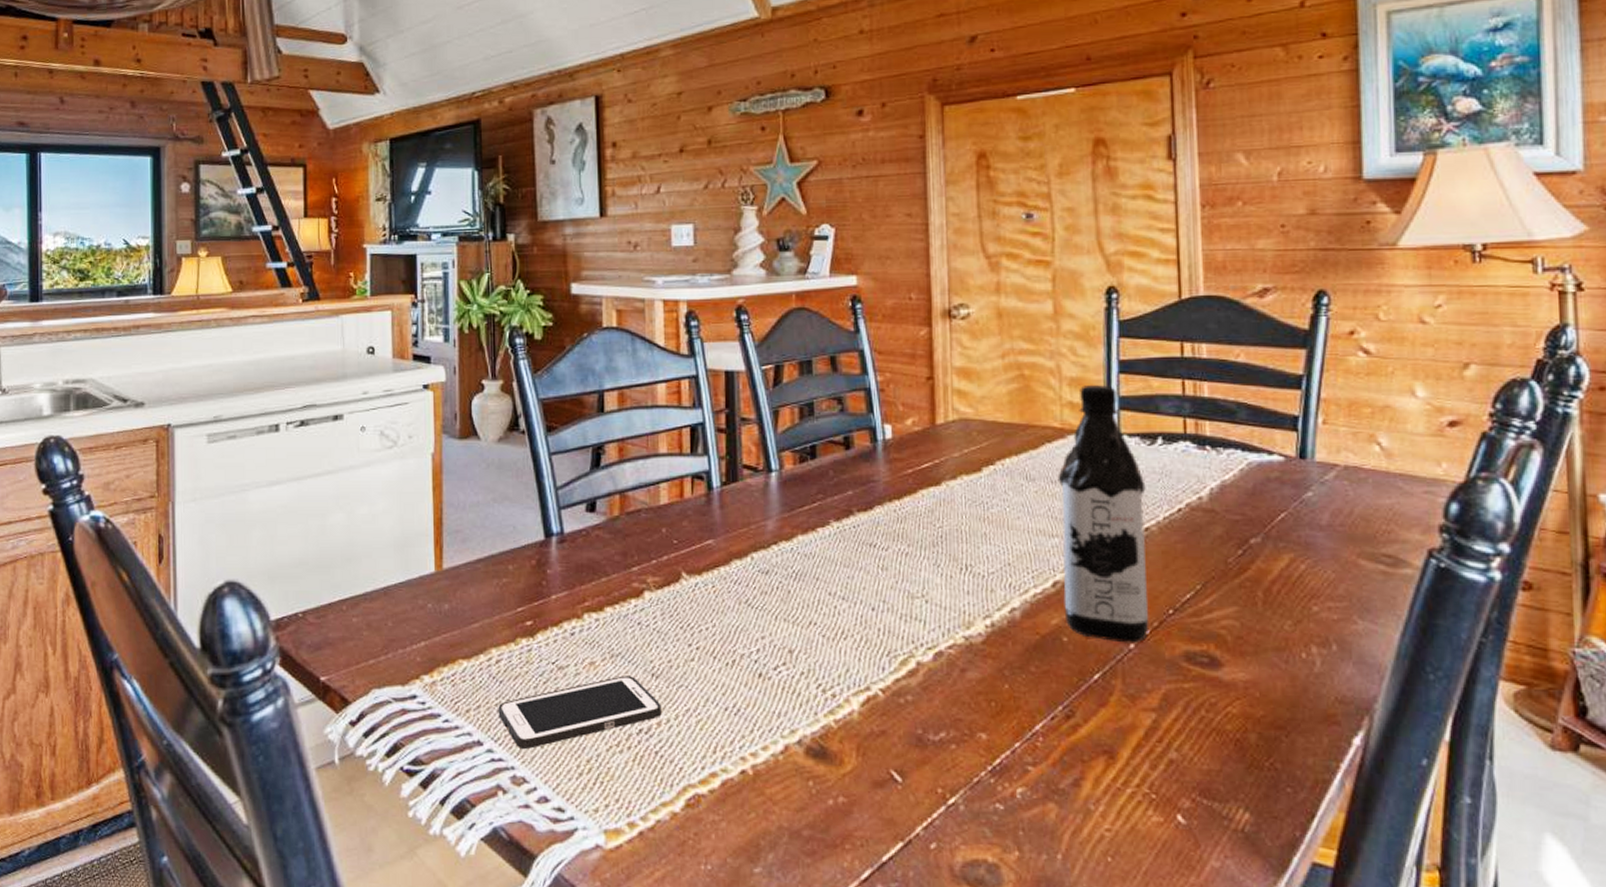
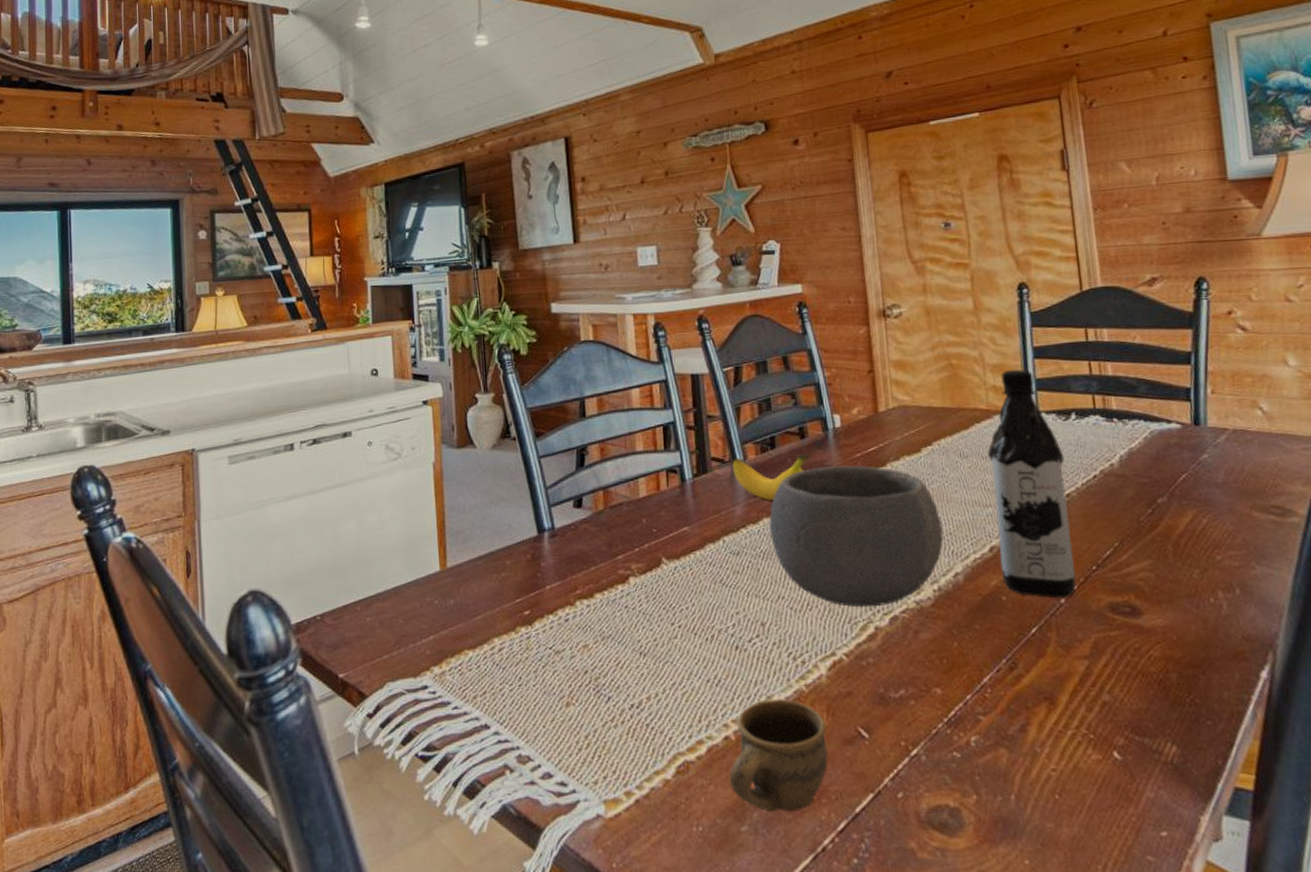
cell phone: present [498,675,662,750] -> none [502,655,651,730]
cup: none [744,733,855,856] -> present [729,699,828,812]
banana: none [766,467,855,515] -> present [732,454,810,500]
bowl: none [804,482,1001,640] -> present [769,465,944,608]

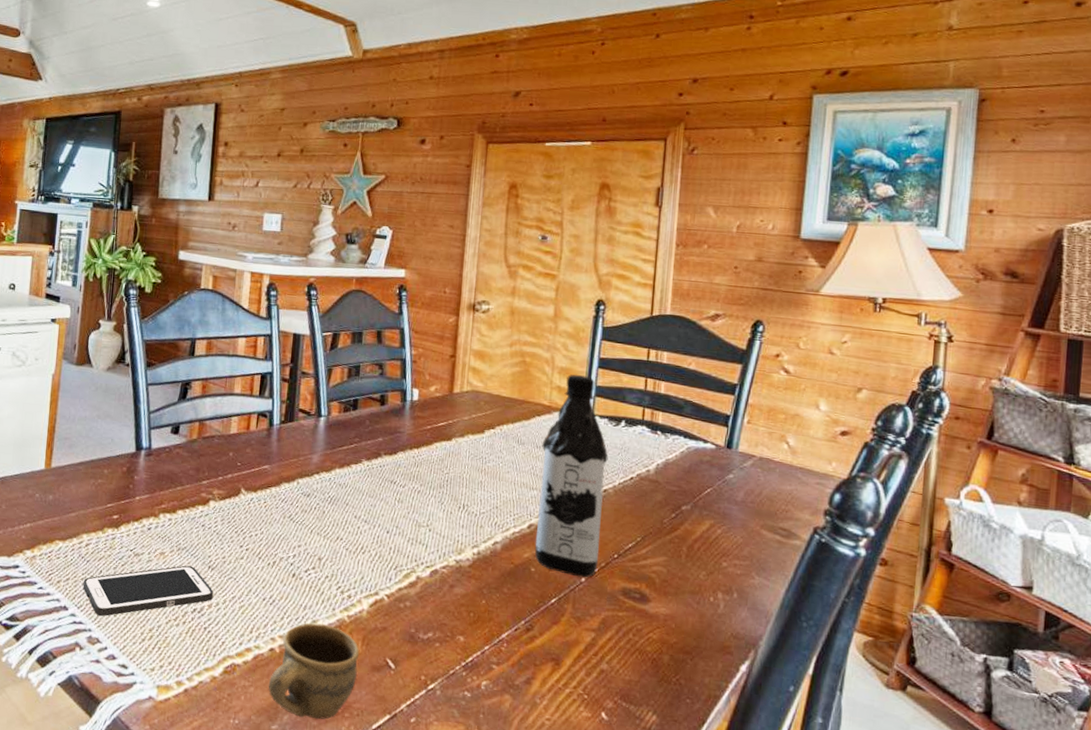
cell phone: none [502,655,651,730] -> present [83,565,214,617]
banana: present [732,454,810,500] -> none [316,413,386,454]
bowl: present [769,465,944,608] -> none [339,432,491,560]

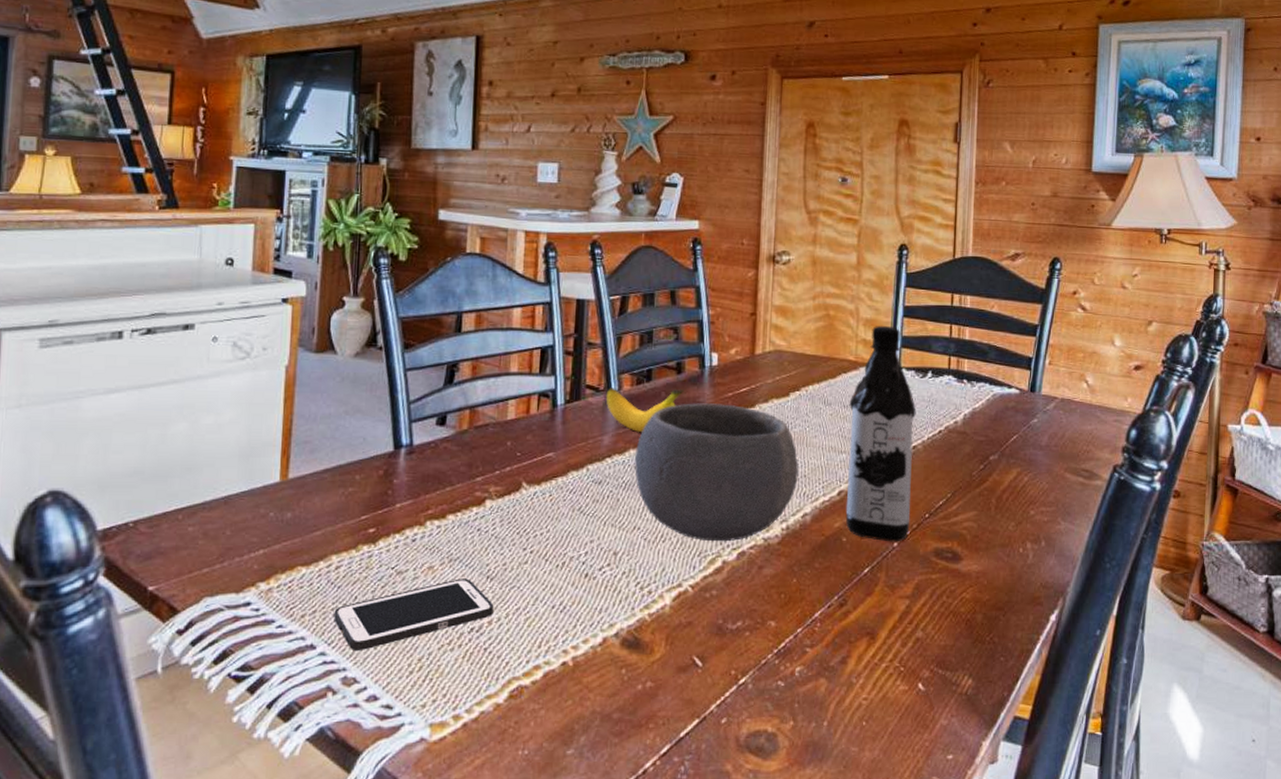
cup: present [268,623,360,720] -> none [562,627,664,736]
banana: none [316,413,386,454] -> present [606,388,684,432]
bowl: none [339,432,491,560] -> present [635,403,799,542]

